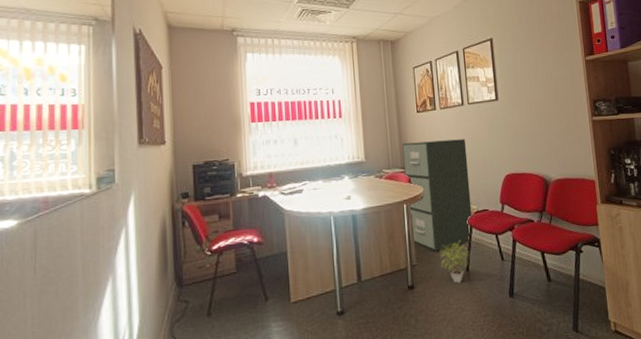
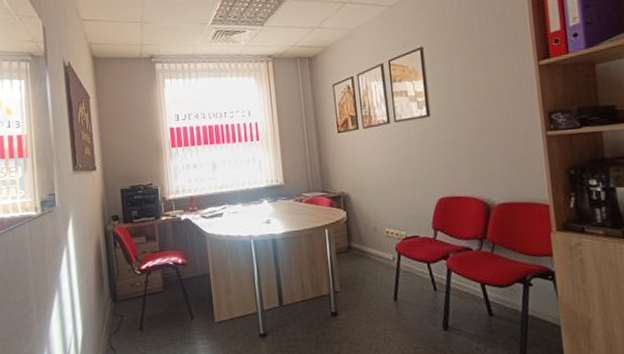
filing cabinet: present [402,139,472,251] -> none [322,160,401,278]
potted plant: present [439,240,471,283] -> none [364,267,399,312]

